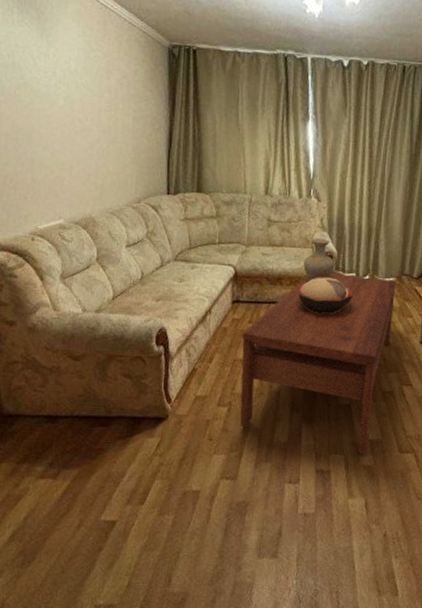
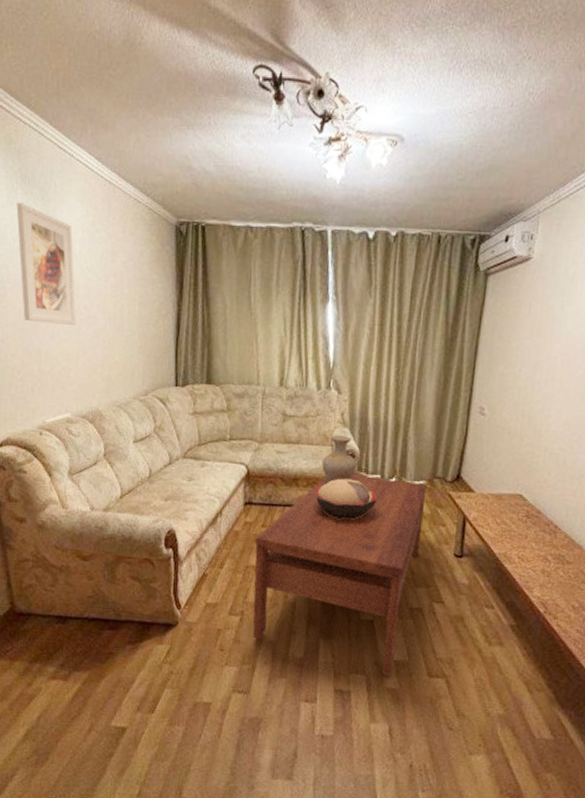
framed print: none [11,21,71,137] -> present [16,203,76,325]

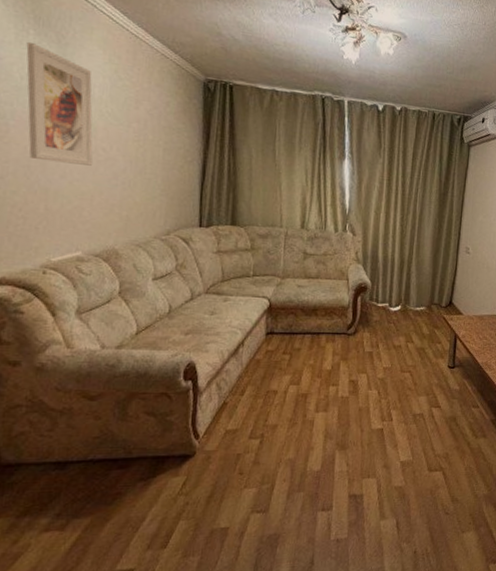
coffee table: present [253,473,427,676] -> none [272,303,426,476]
decorative bowl: present [314,478,378,520] -> none [331,307,387,343]
vase: present [322,435,357,483] -> none [338,270,369,312]

